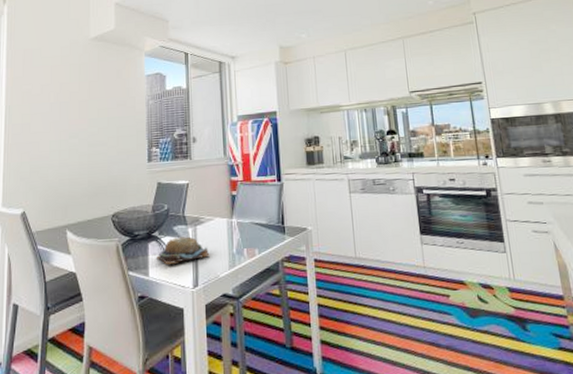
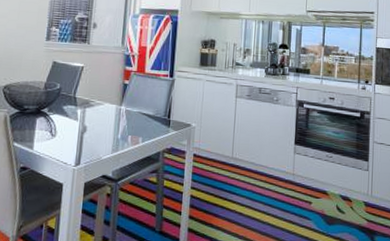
pastry: present [157,236,210,264] -> none [43,116,95,141]

